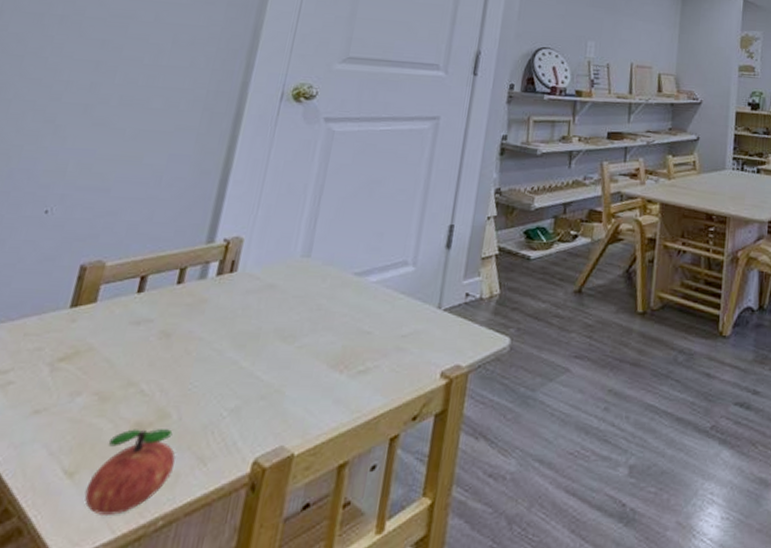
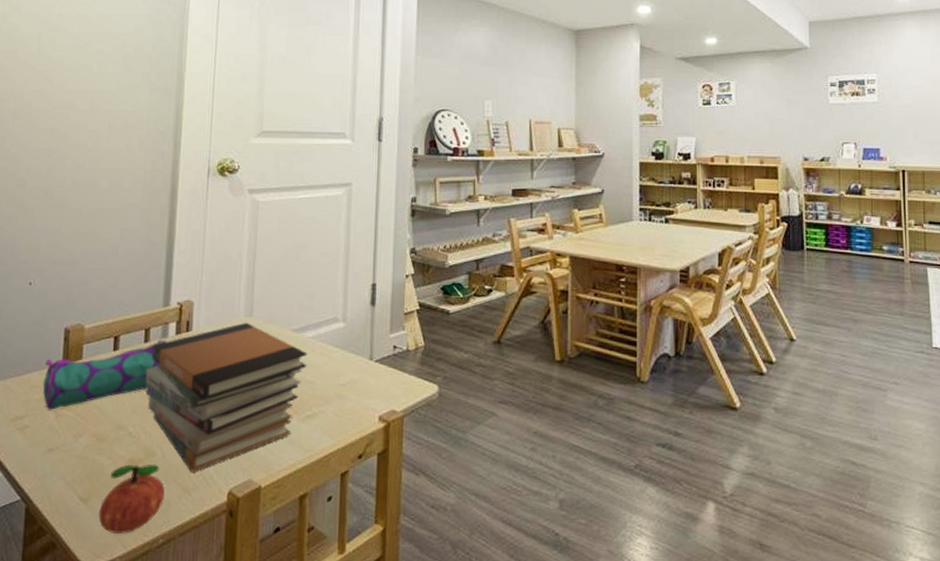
pencil case: none [39,281,205,363] -> present [42,340,167,410]
book stack: none [169,263,369,438] -> present [145,322,308,472]

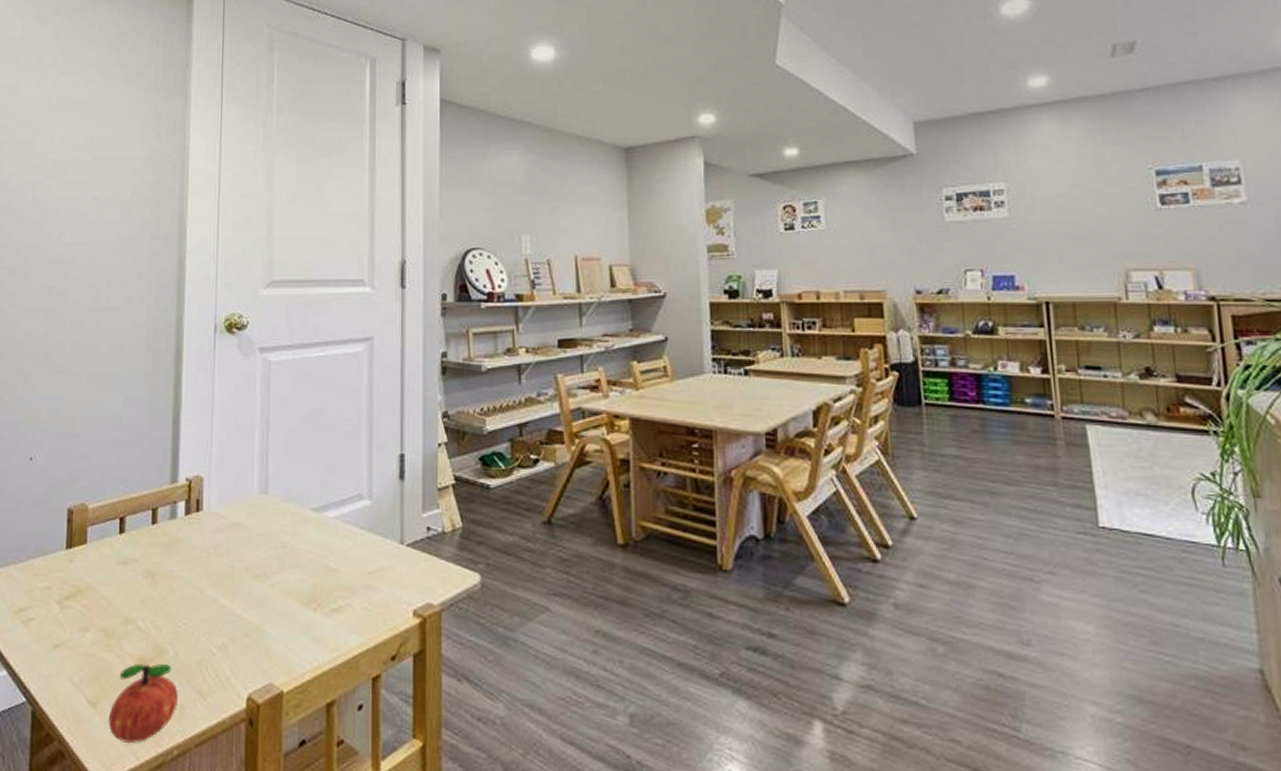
pencil case: present [42,340,167,410] -> none [46,521,176,601]
book stack: present [145,322,308,472] -> none [153,500,330,674]

